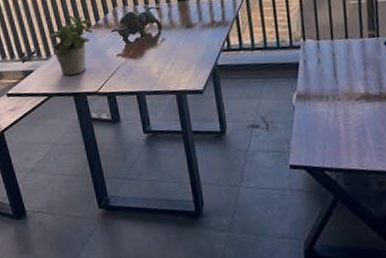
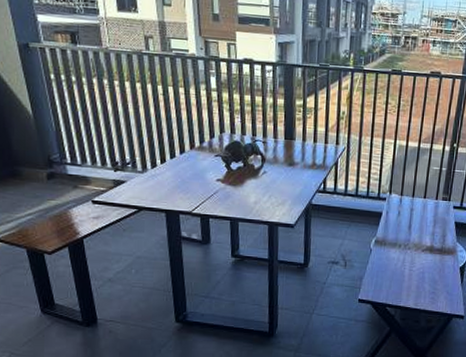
potted plant: present [48,14,93,76] -> none [147,131,195,192]

